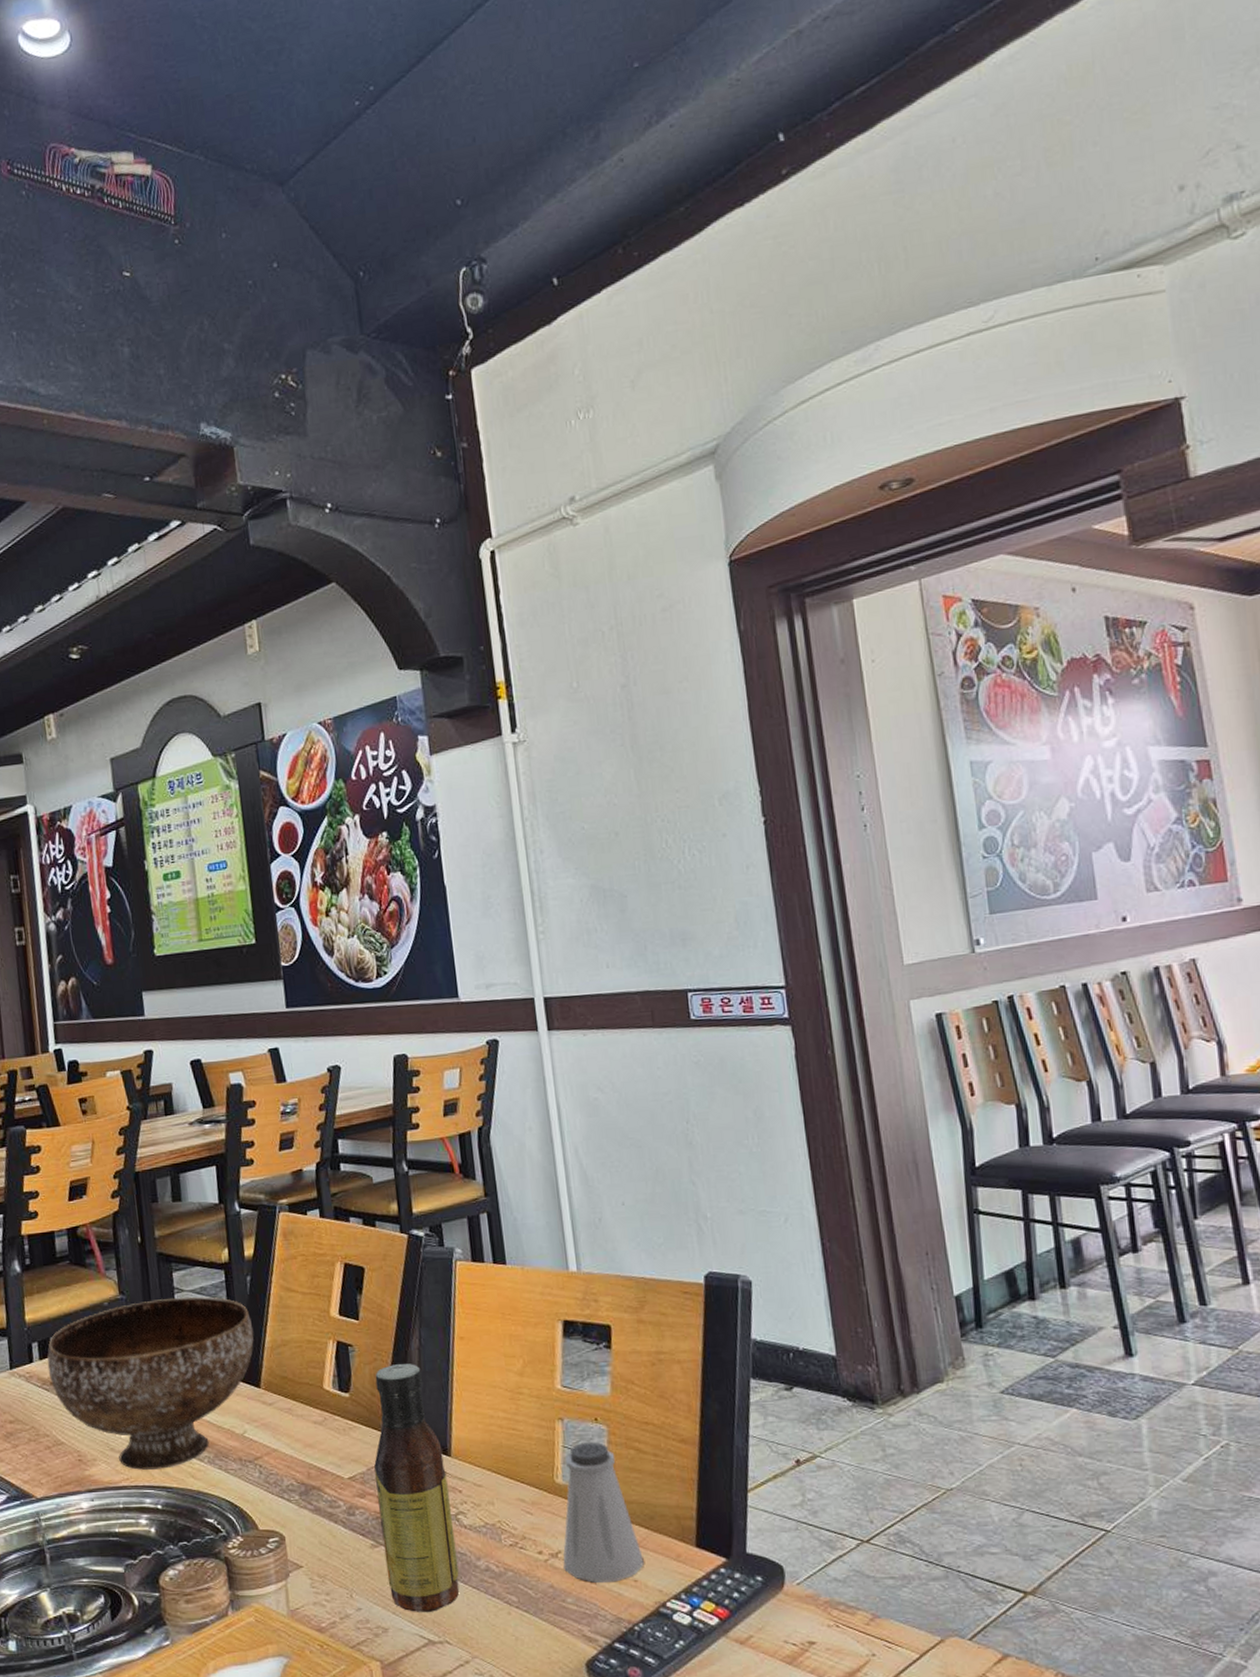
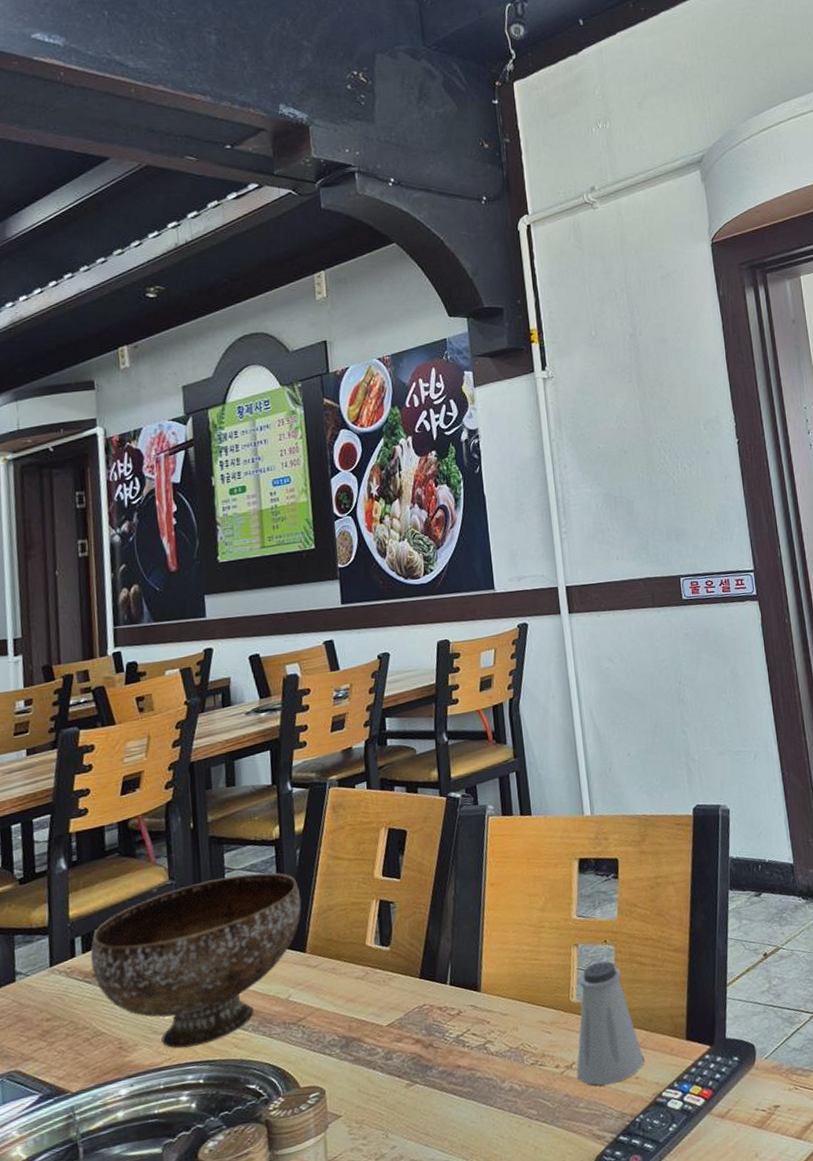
sauce bottle: present [374,1364,460,1613] -> none [411,912,486,1141]

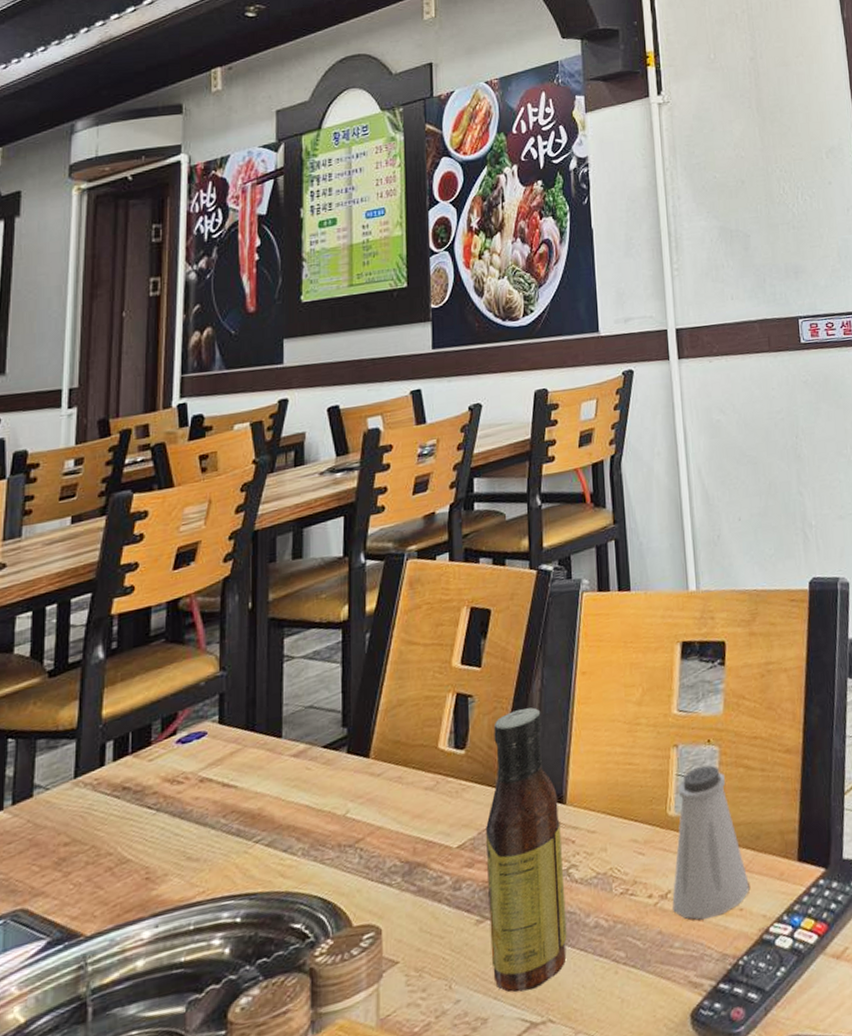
bowl: present [90,872,302,1049] -> none [122,660,368,879]
sauce bottle: none [411,912,486,1141] -> present [486,707,567,993]

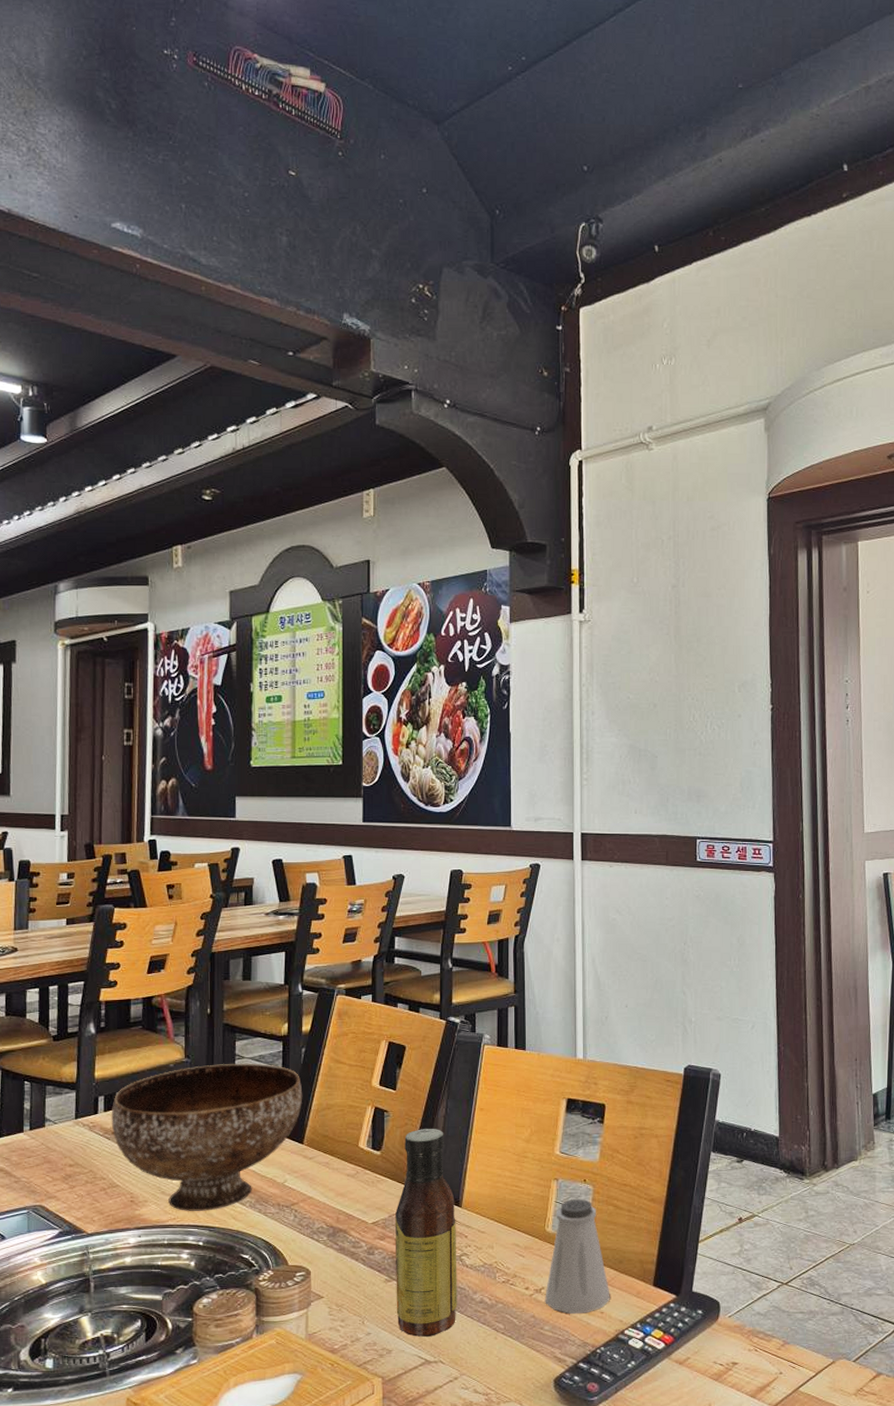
bowl: none [122,660,368,879] -> present [111,1063,303,1211]

